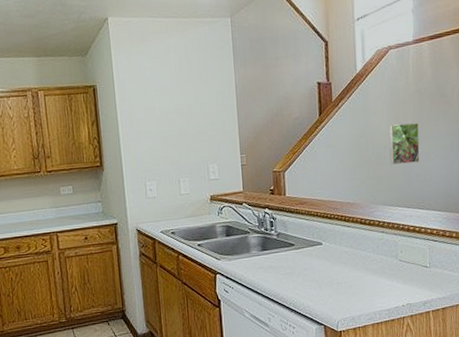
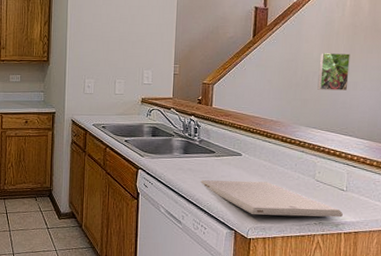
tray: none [283,269,429,306] -> present [200,180,343,218]

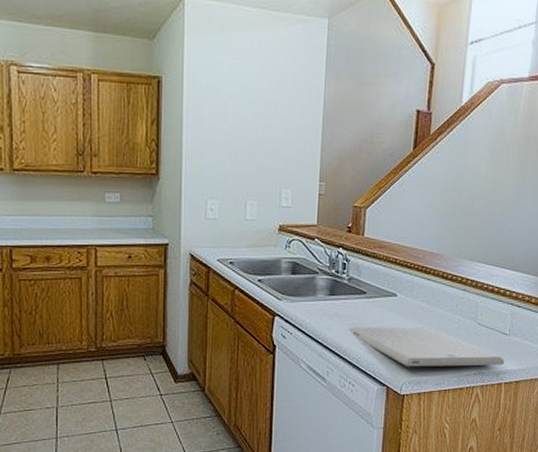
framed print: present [317,53,350,91] -> none [483,171,521,217]

